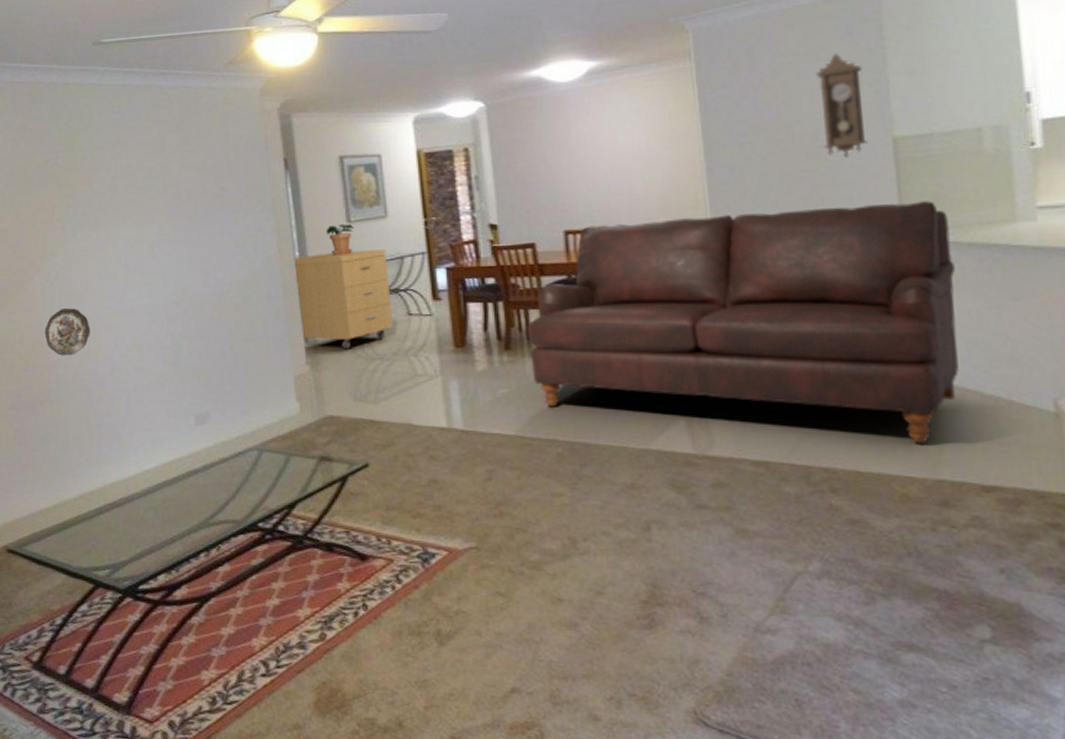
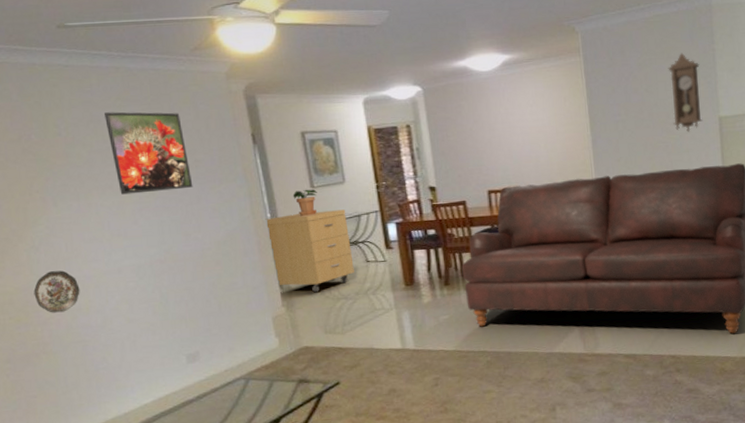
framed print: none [131,133,217,225] -> present [104,112,193,195]

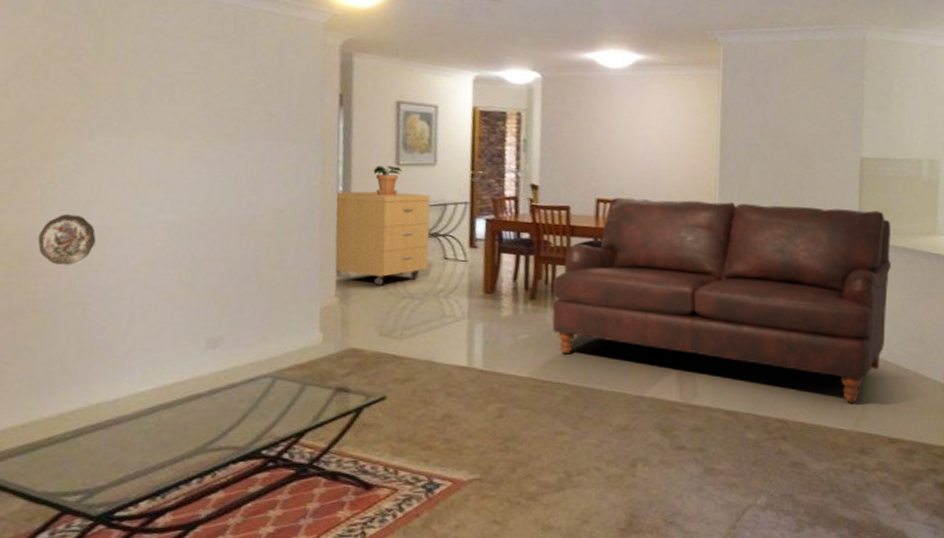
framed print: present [104,112,193,195] -> none [171,44,262,143]
pendulum clock: present [668,53,703,132] -> none [810,83,846,169]

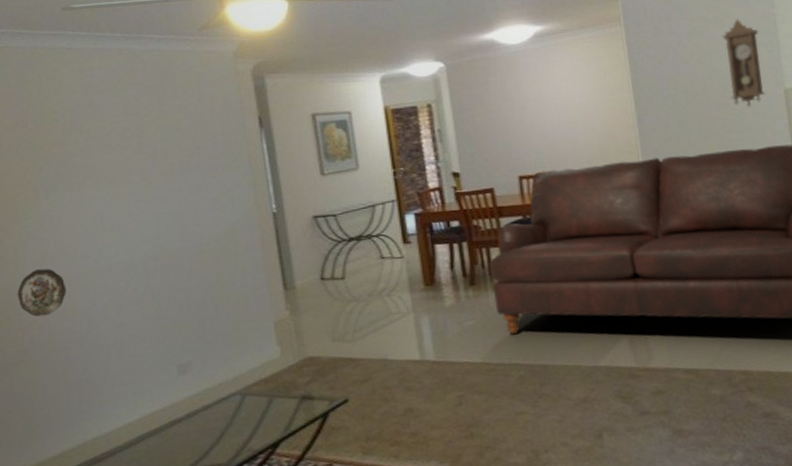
storage cabinet: present [335,191,431,286] -> none [269,199,367,294]
potted plant: present [373,165,402,197] -> none [301,176,328,208]
pendulum clock: none [810,83,846,169] -> present [722,19,766,107]

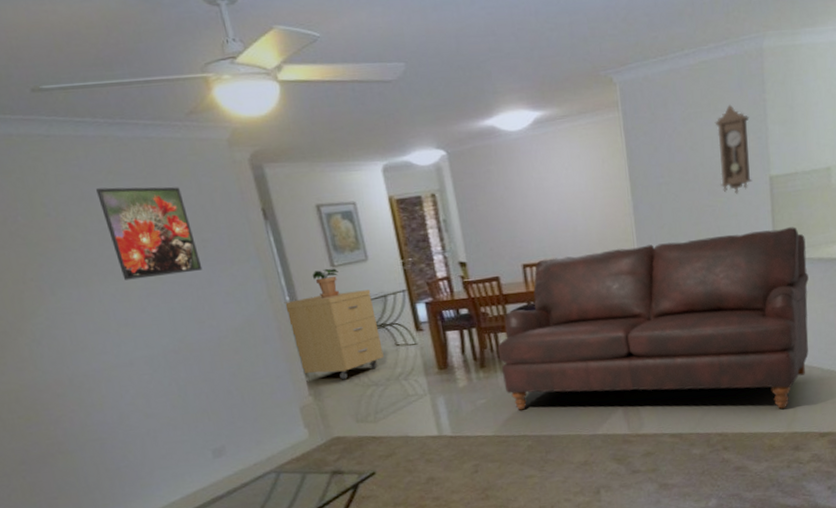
decorative plate: present [17,268,66,317] -> none [40,365,92,411]
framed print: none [105,95,194,185] -> present [96,186,203,280]
storage cabinet: none [269,199,367,294] -> present [283,290,384,380]
potted plant: none [301,176,328,208] -> present [312,268,339,299]

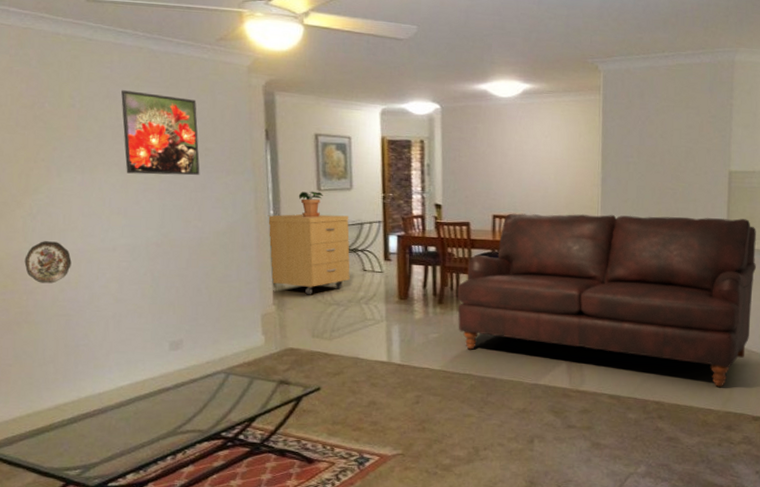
decorative plate: none [40,365,92,411] -> present [24,241,72,284]
pendulum clock: present [714,104,753,194] -> none [683,104,716,182]

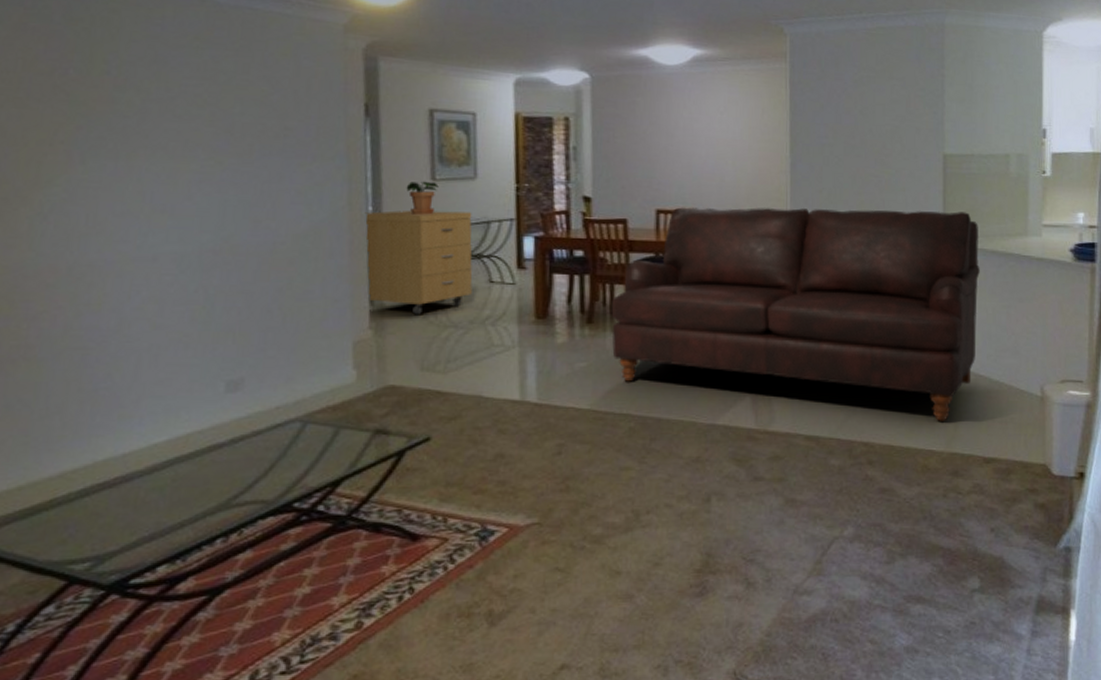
decorative plate: present [24,241,72,284] -> none [27,249,95,306]
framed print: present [121,90,200,176] -> none [173,53,277,162]

